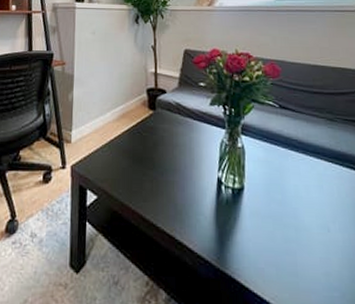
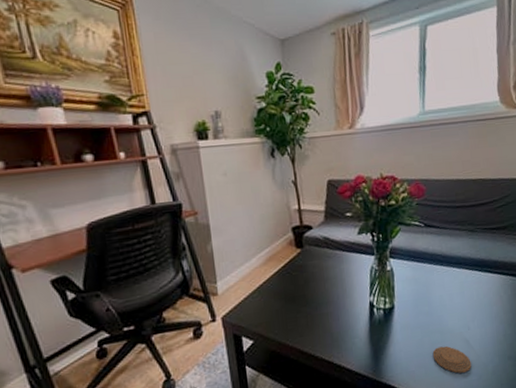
coaster: none [285,245,333,284] -> present [432,346,472,373]

